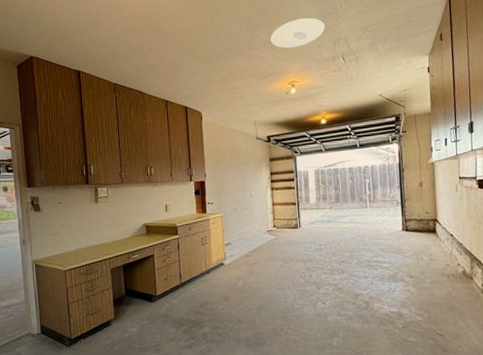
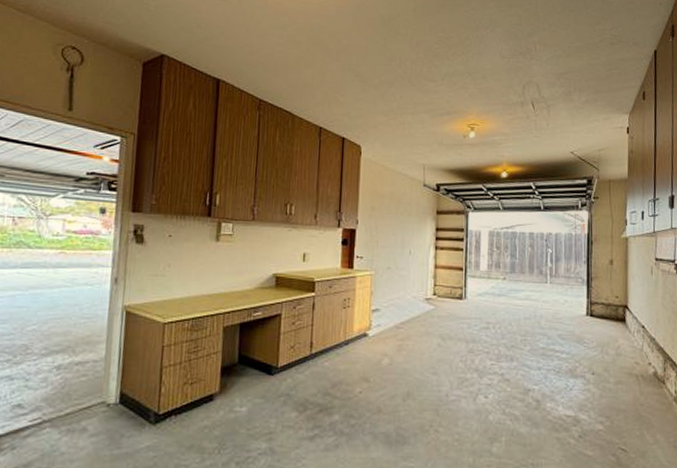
ceiling light: present [270,17,325,49] -> none [452,53,515,86]

